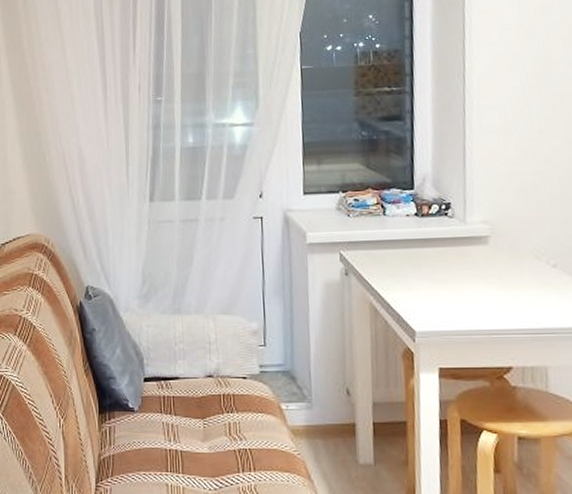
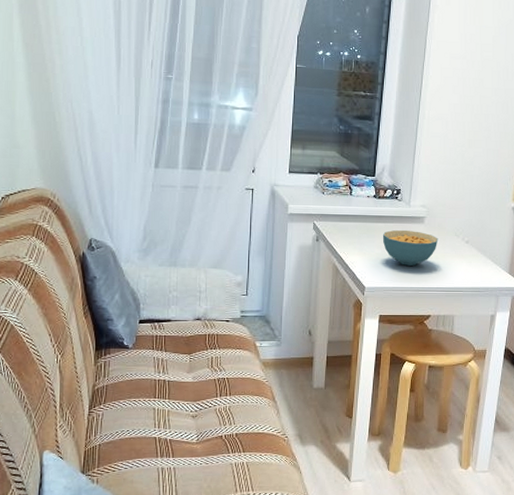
cereal bowl: none [432,255,512,301] -> present [382,230,439,266]

